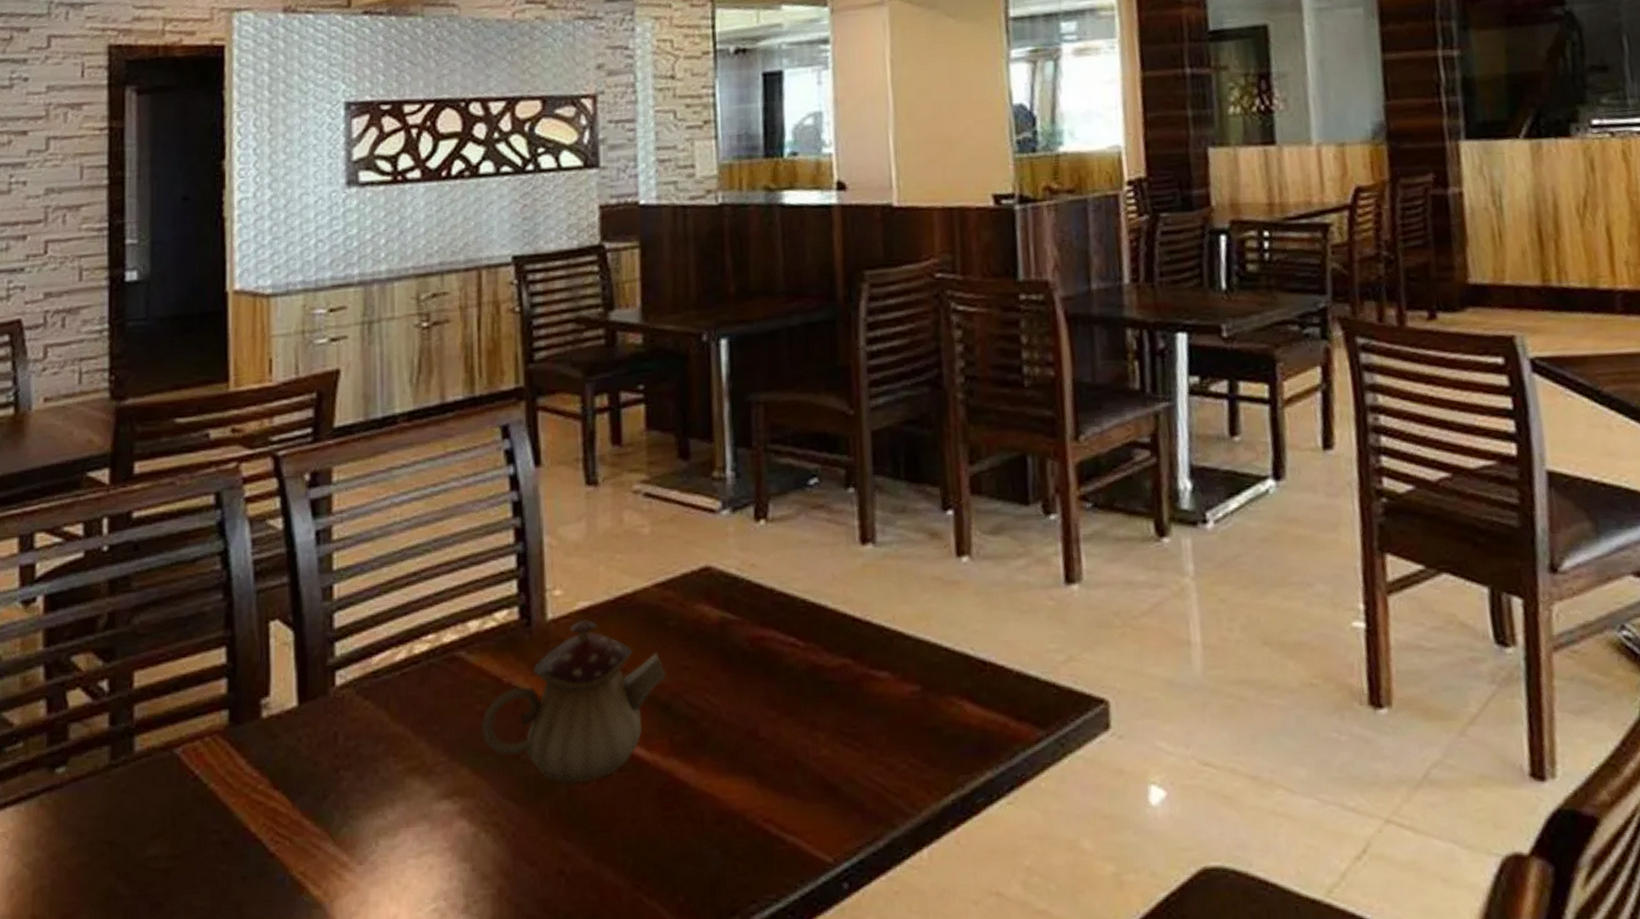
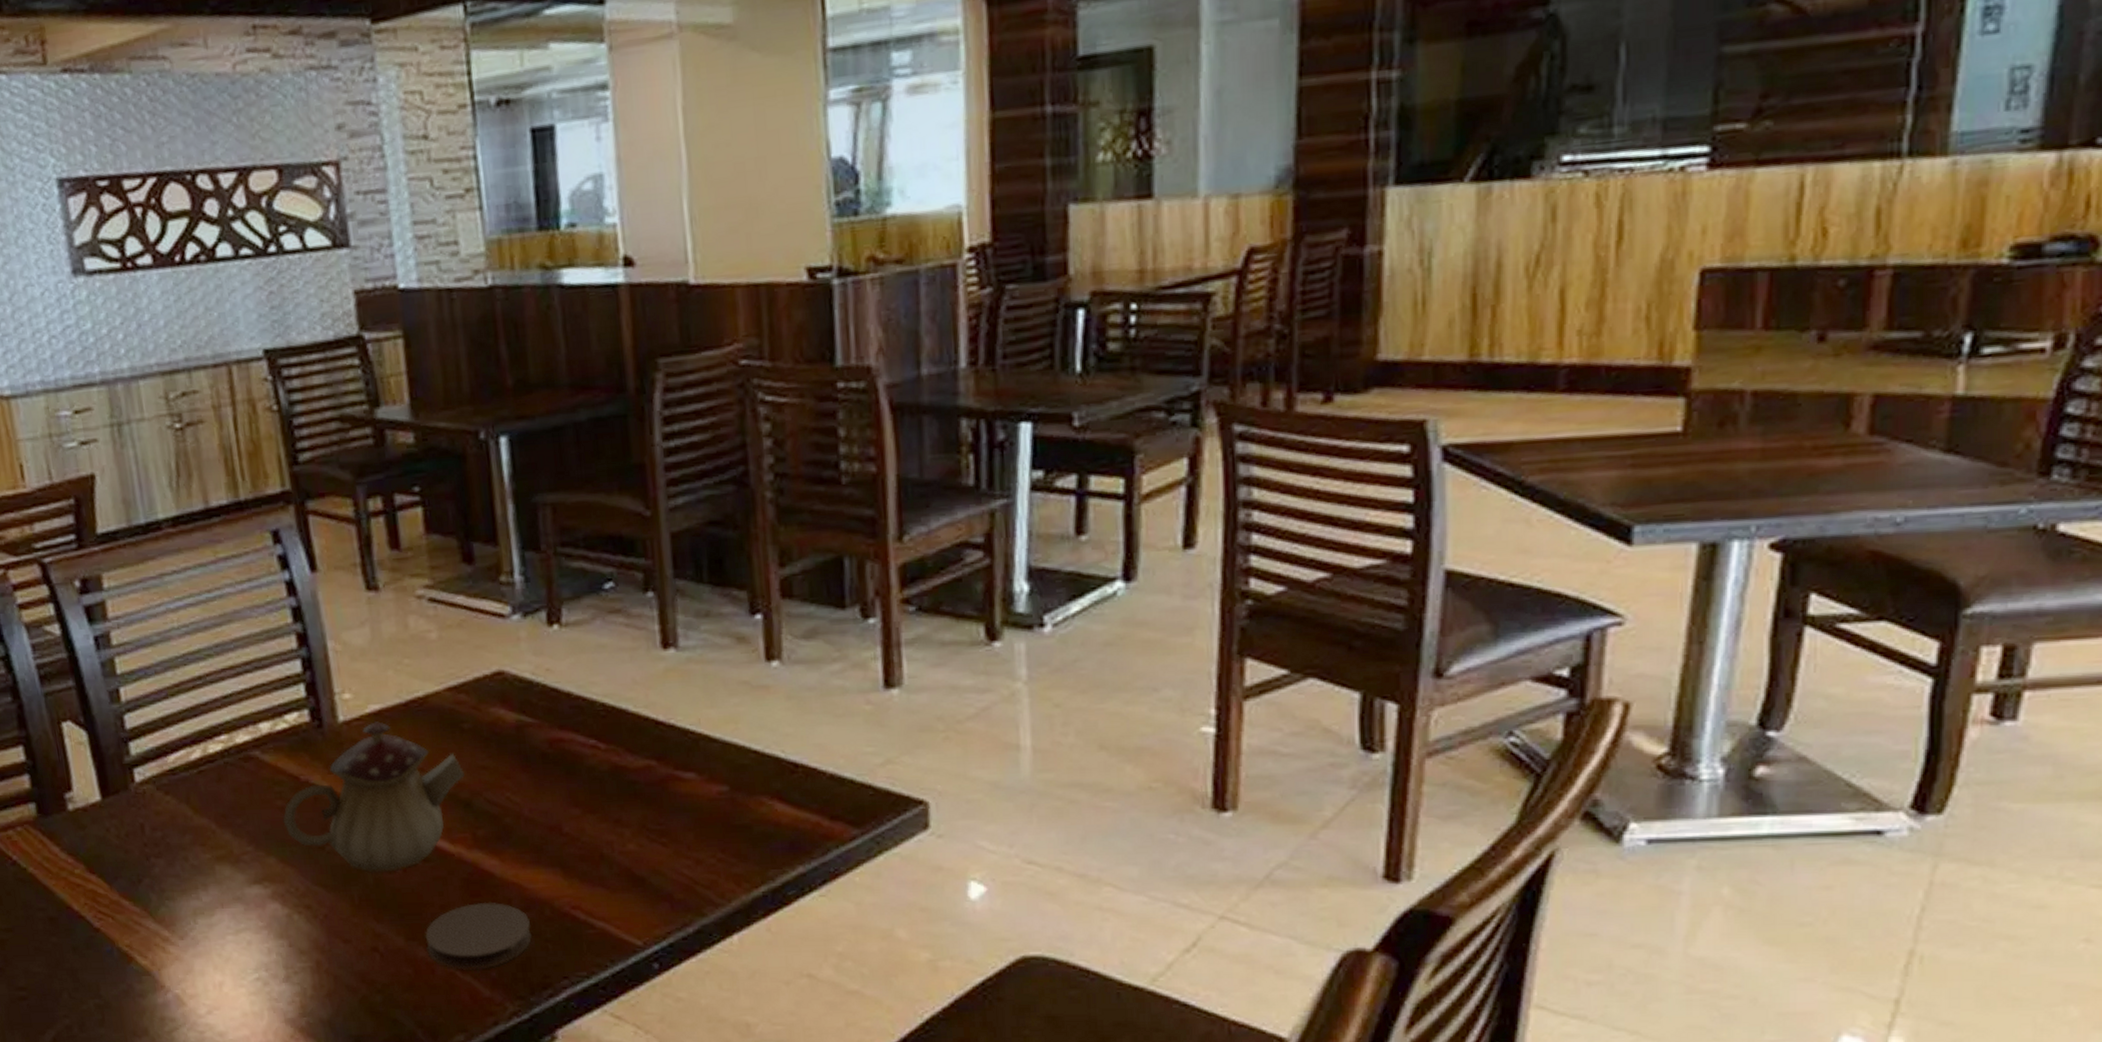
coaster: none [614,815,722,895] -> present [425,902,532,970]

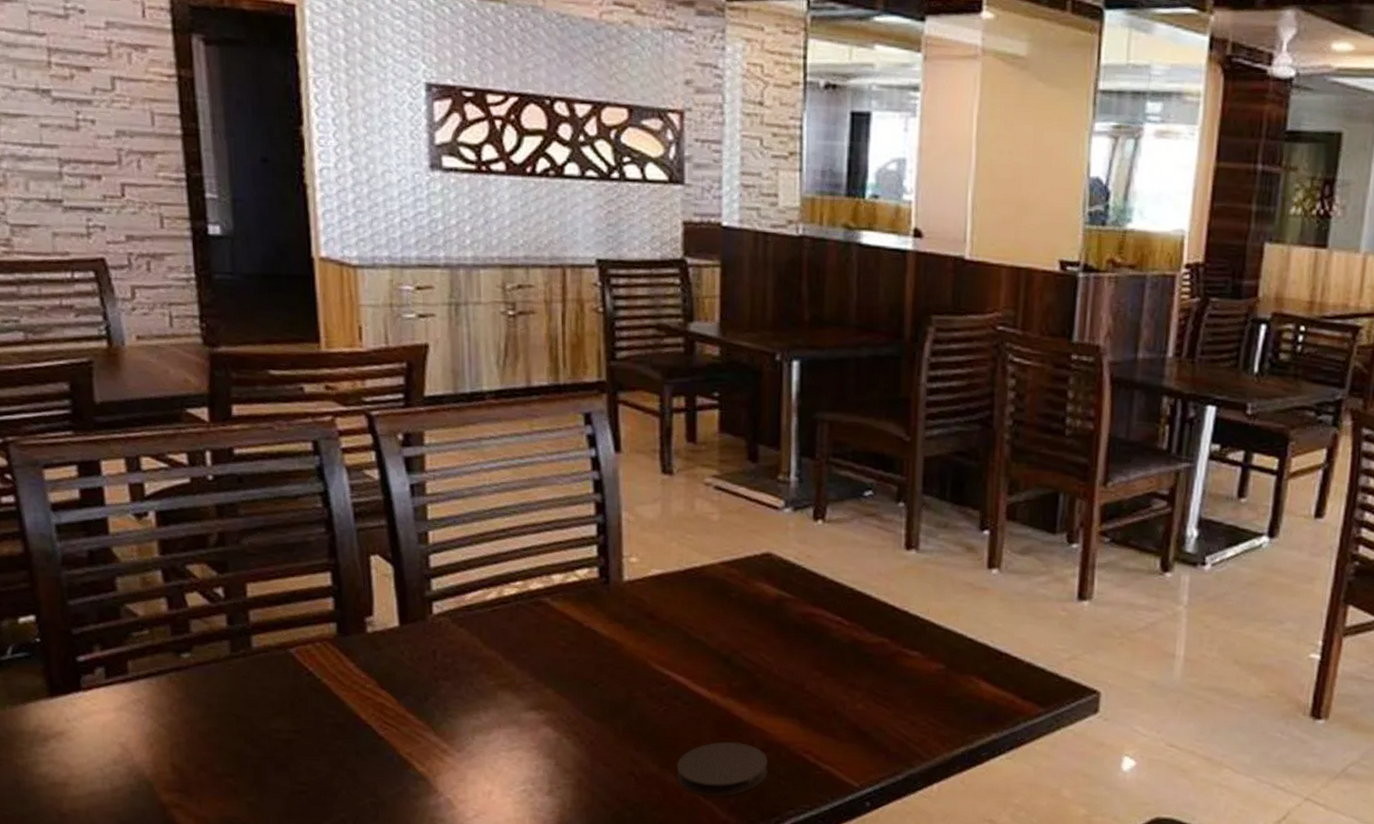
teapot: present [283,721,464,873] -> none [563,584,727,710]

